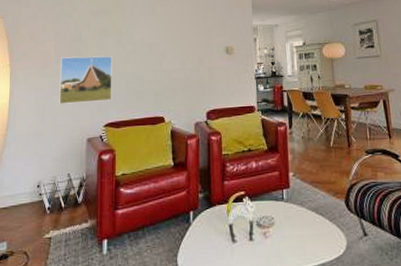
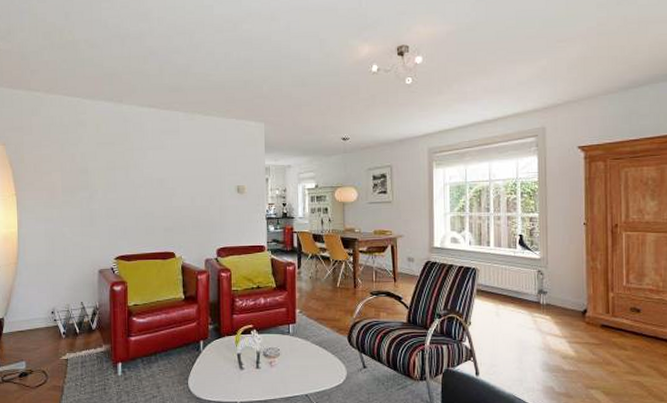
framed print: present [59,56,112,104] -> none [68,189,122,236]

